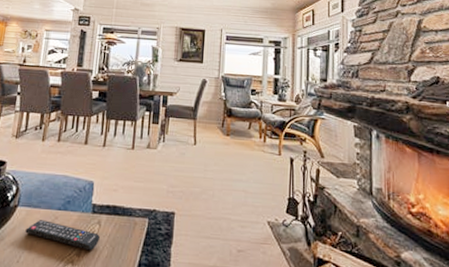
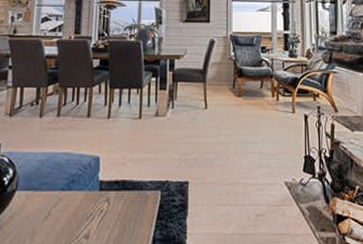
remote control: present [25,220,100,250] -> none [26,203,109,230]

